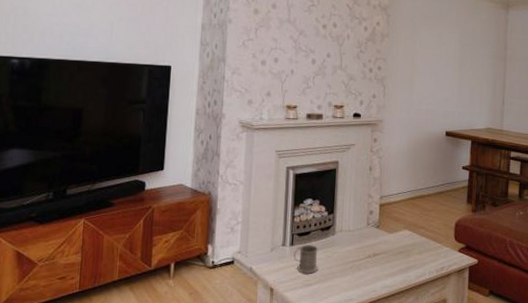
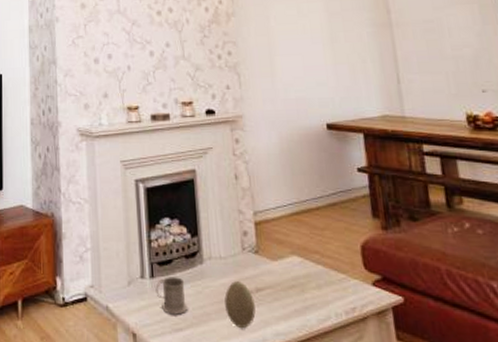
decorative egg: none [348,248,371,283] -> present [224,281,256,328]

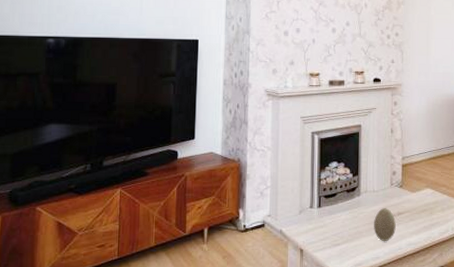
mug: present [155,277,188,316] -> none [321,206,345,235]

